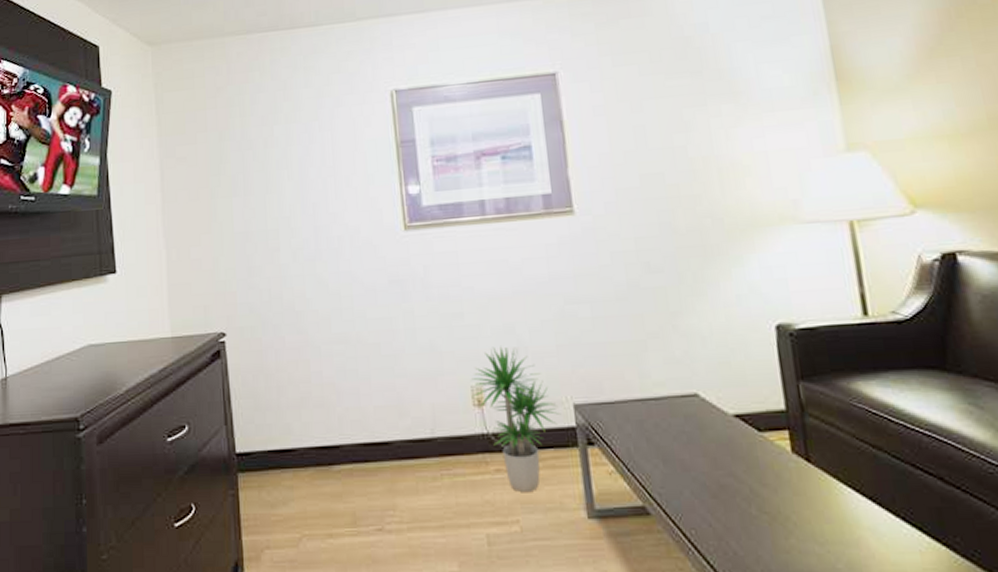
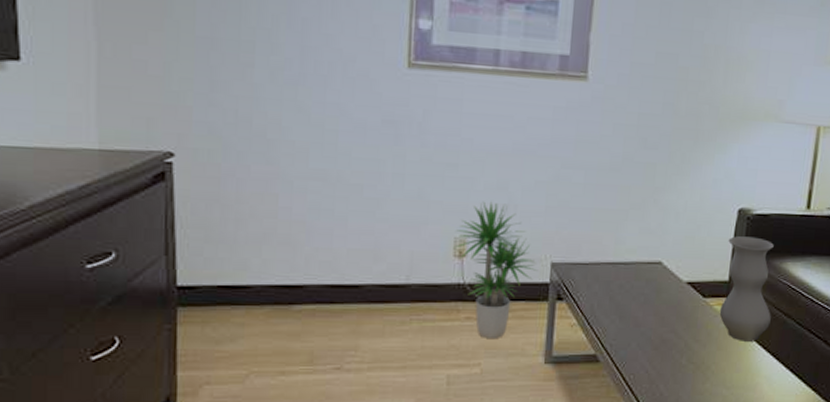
vase: none [772,355,856,483] -> present [719,236,774,341]

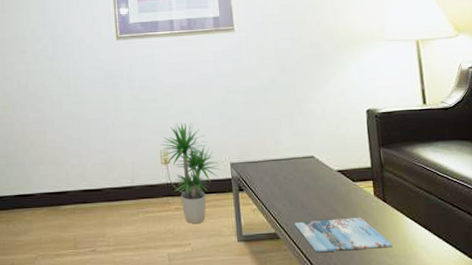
magazine: none [621,340,733,381] -> present [294,217,393,253]
vase: present [719,236,774,341] -> none [364,130,416,217]

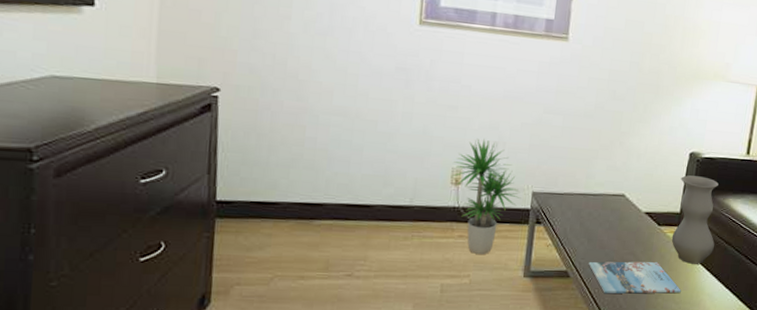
vase: none [364,130,416,217] -> present [671,175,719,264]

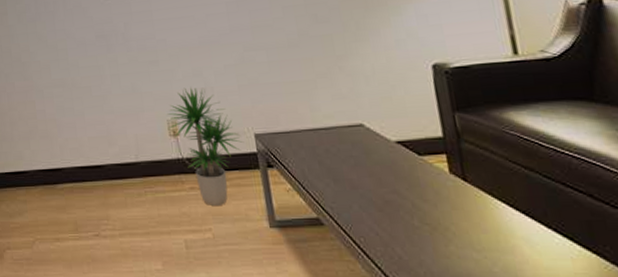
magazine: present [588,261,681,294] -> none [342,199,480,243]
vase: present [671,175,719,264] -> none [430,90,510,199]

